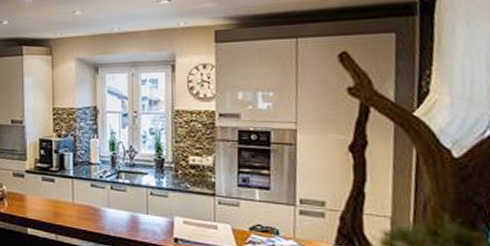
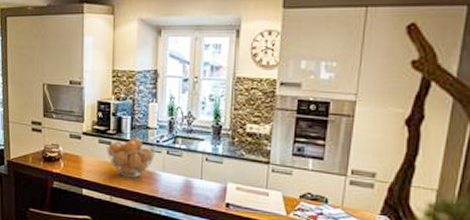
fruit basket: none [49,173,100,214] -> present [106,137,156,177]

